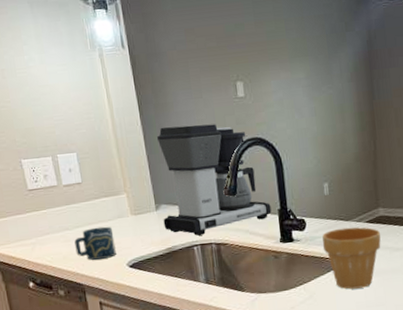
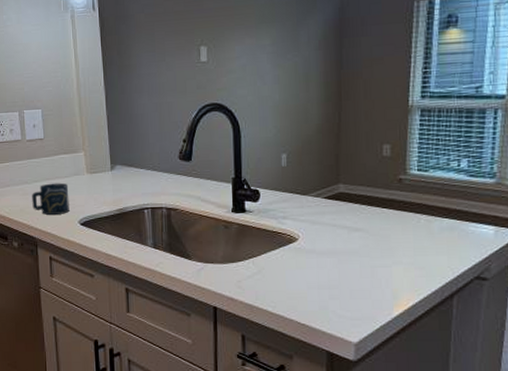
coffee maker: present [157,124,272,236] -> none [117,87,225,199]
flower pot: present [322,227,381,289] -> none [275,202,340,268]

